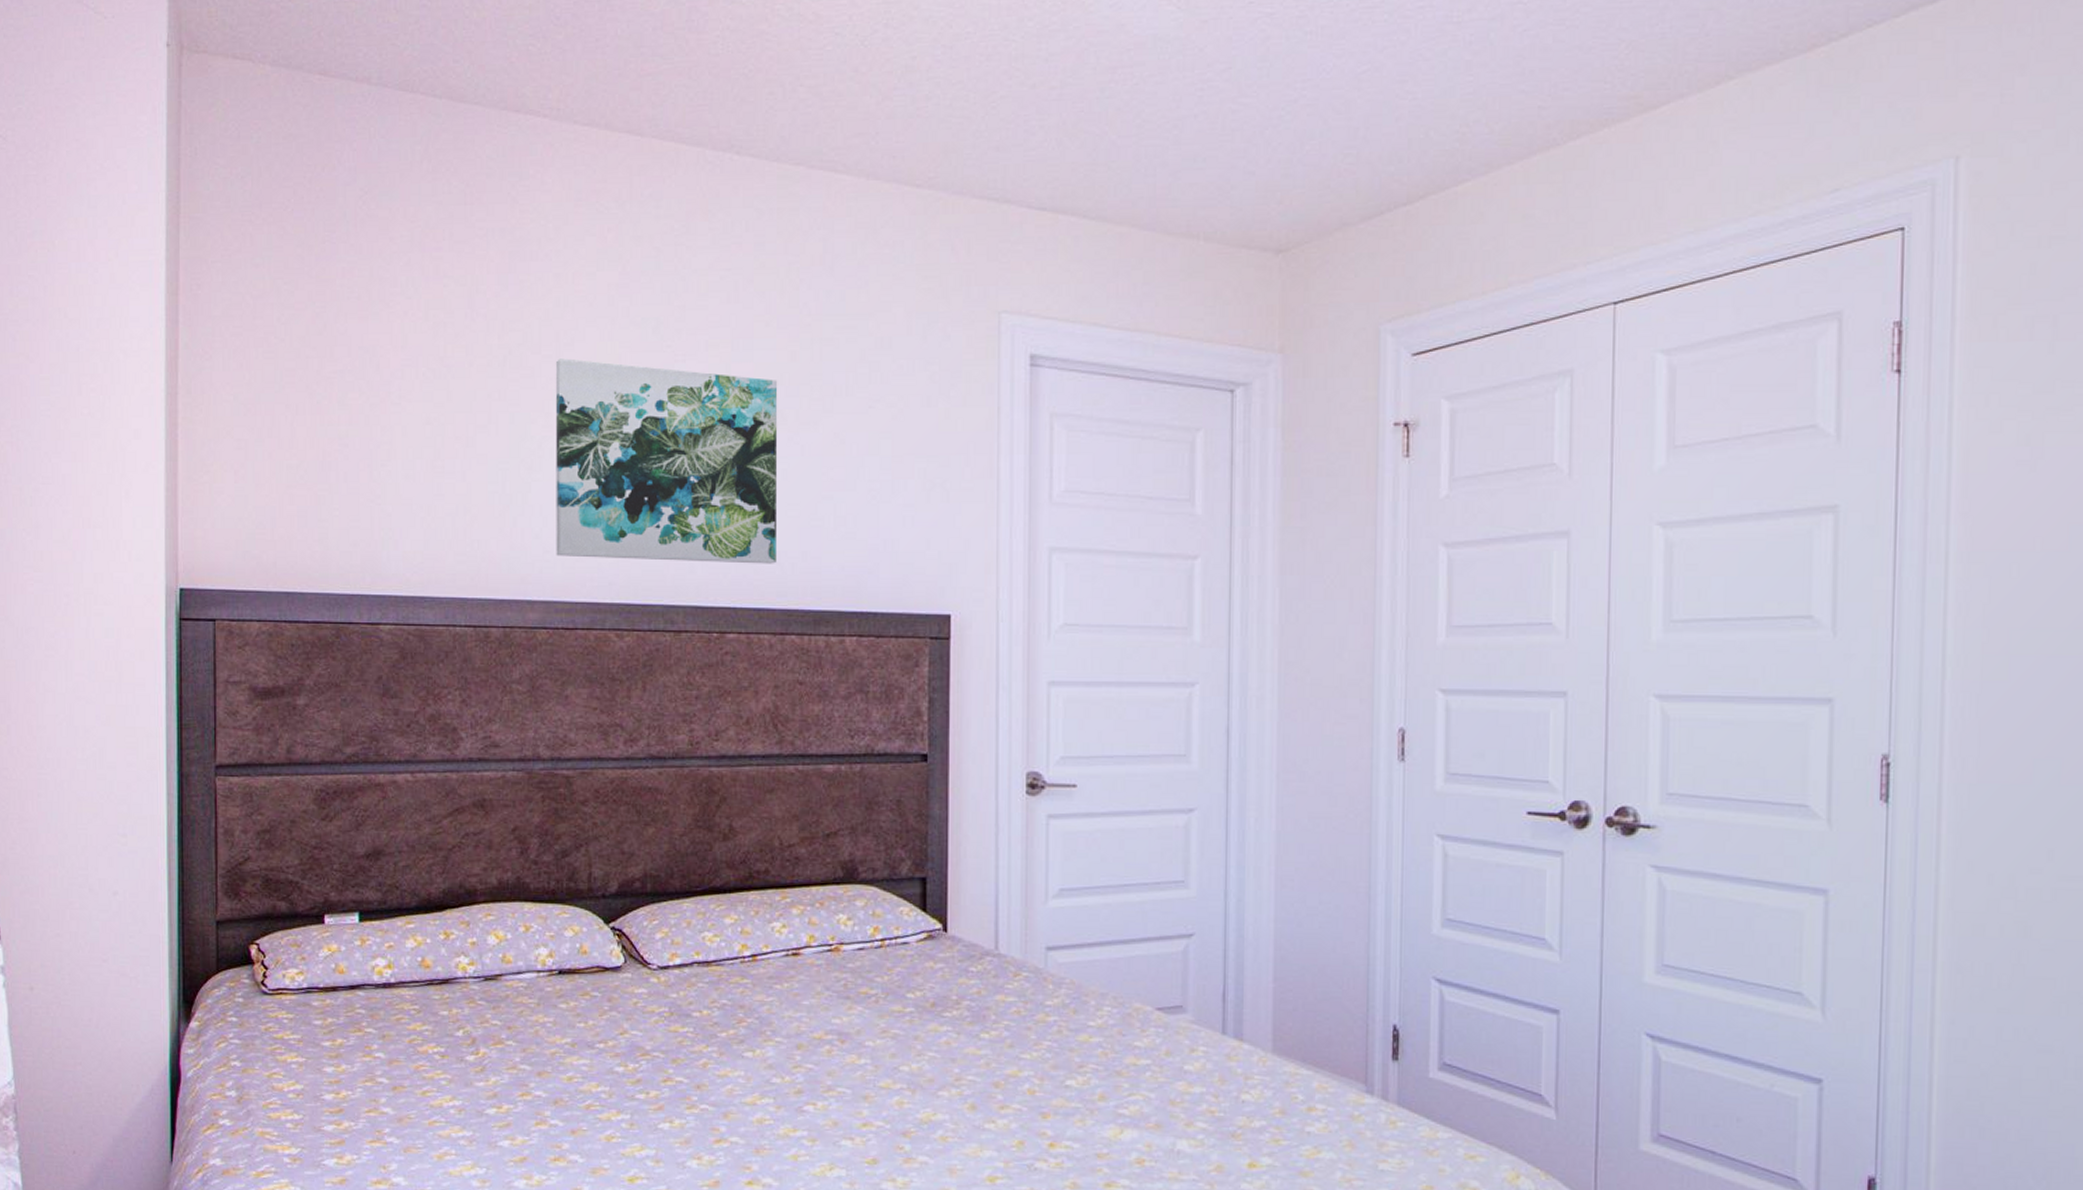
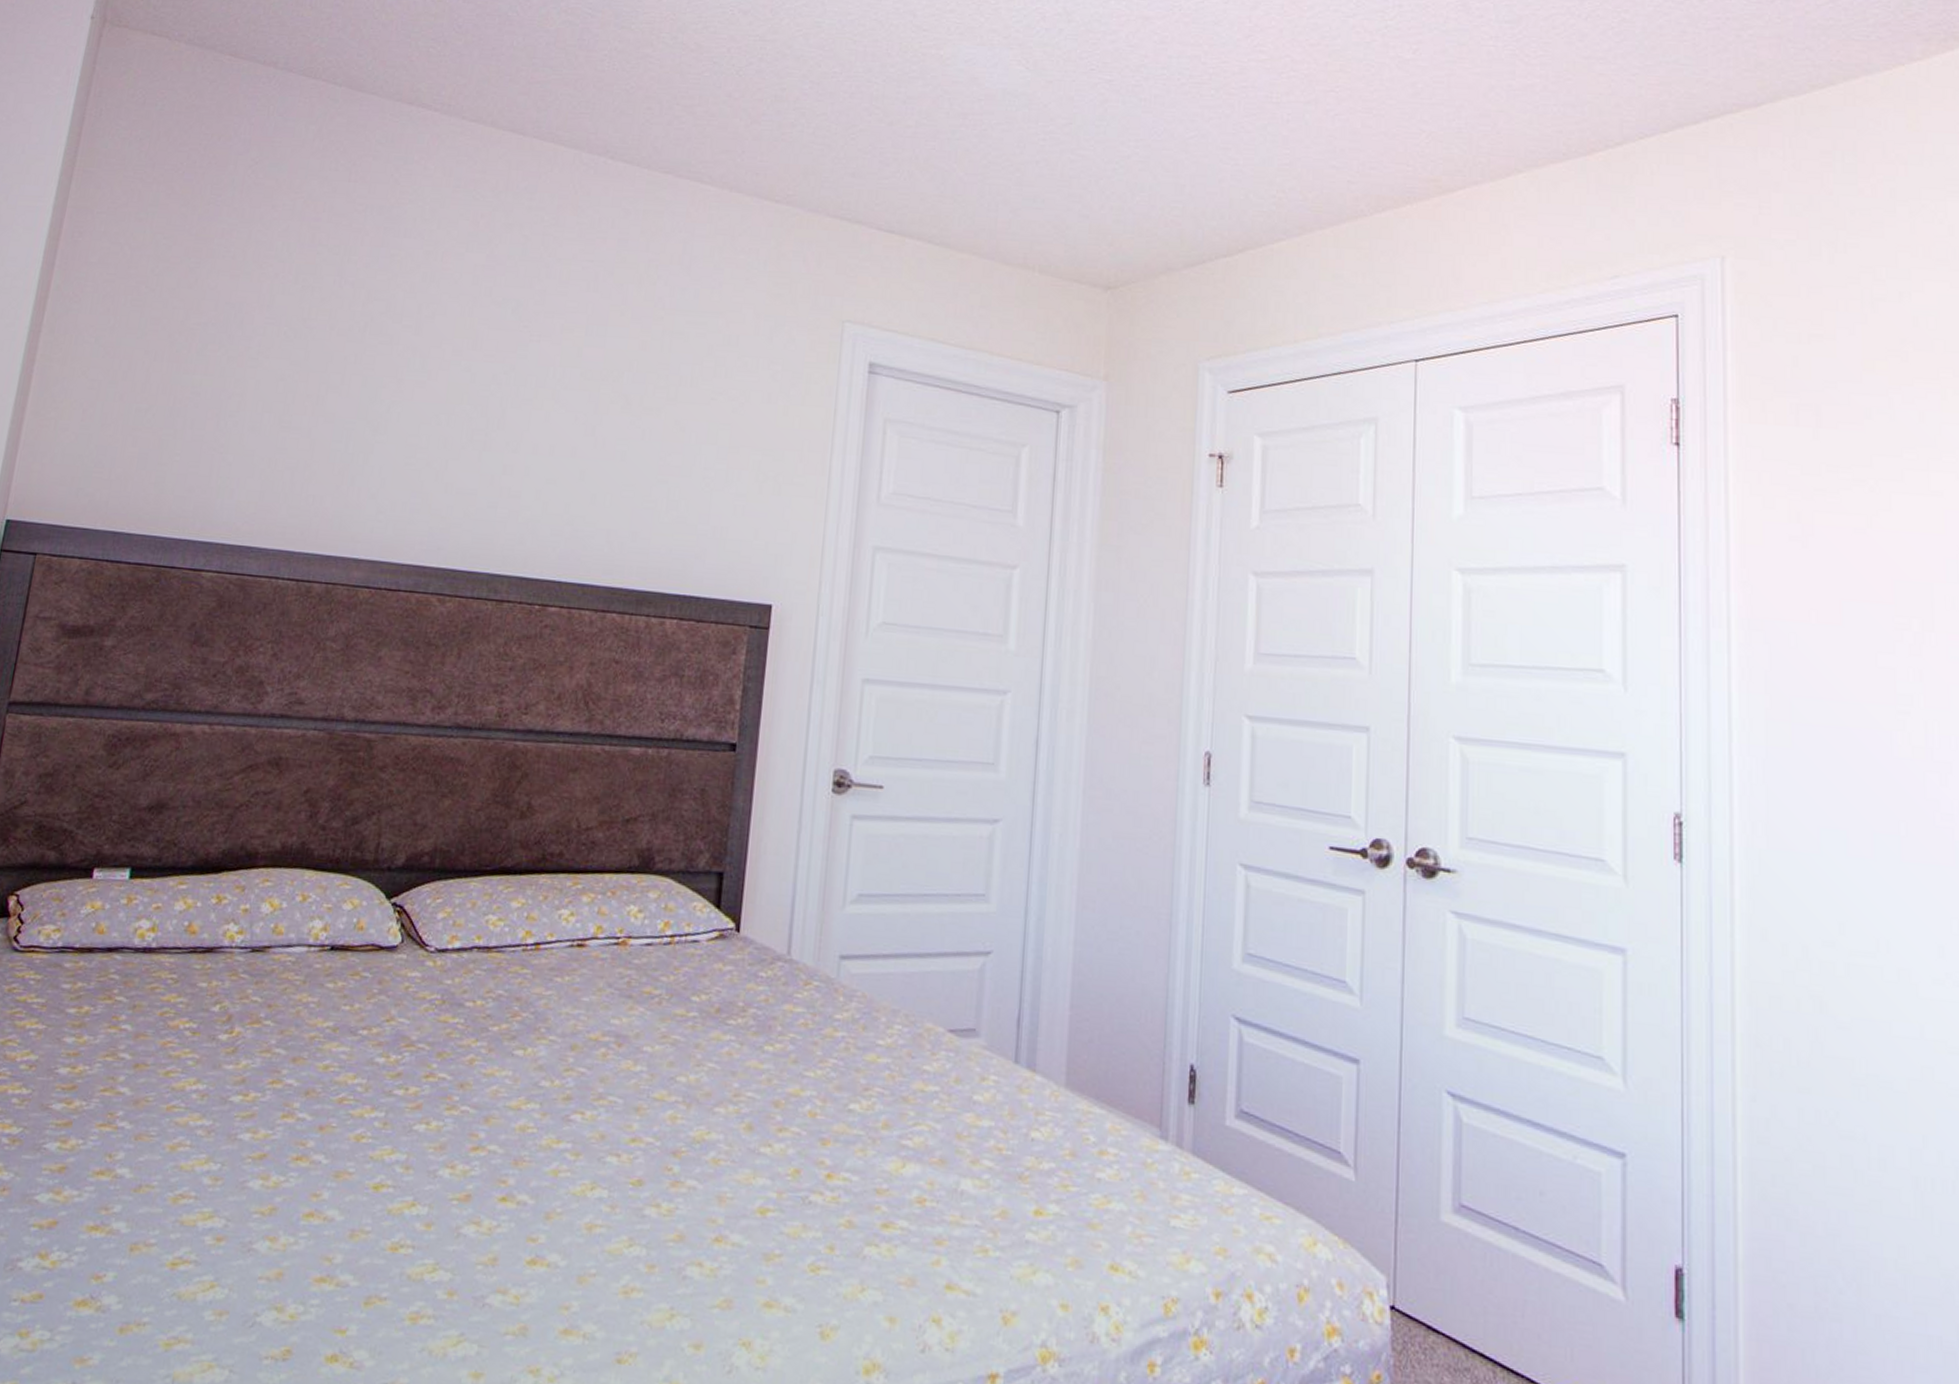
wall art: present [555,358,778,564] -> none [389,329,626,542]

